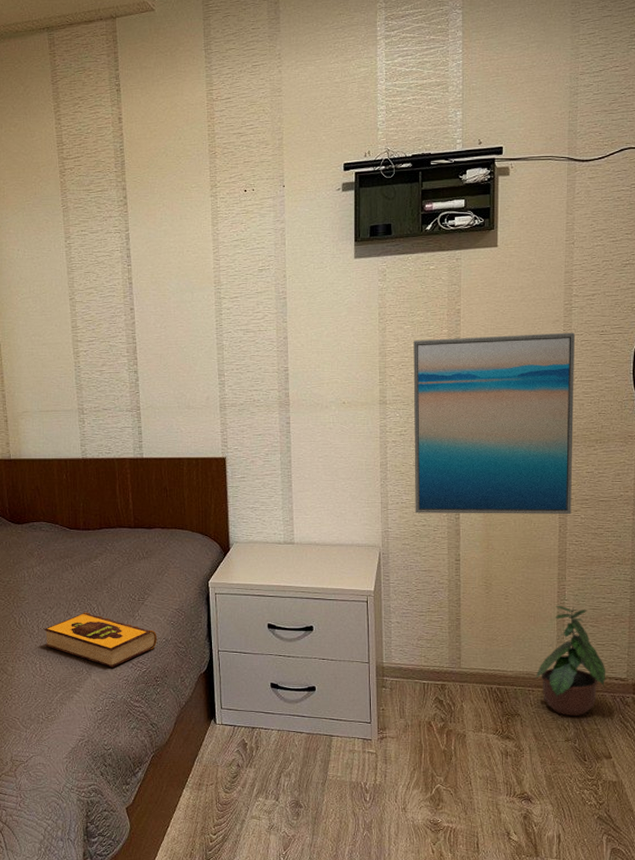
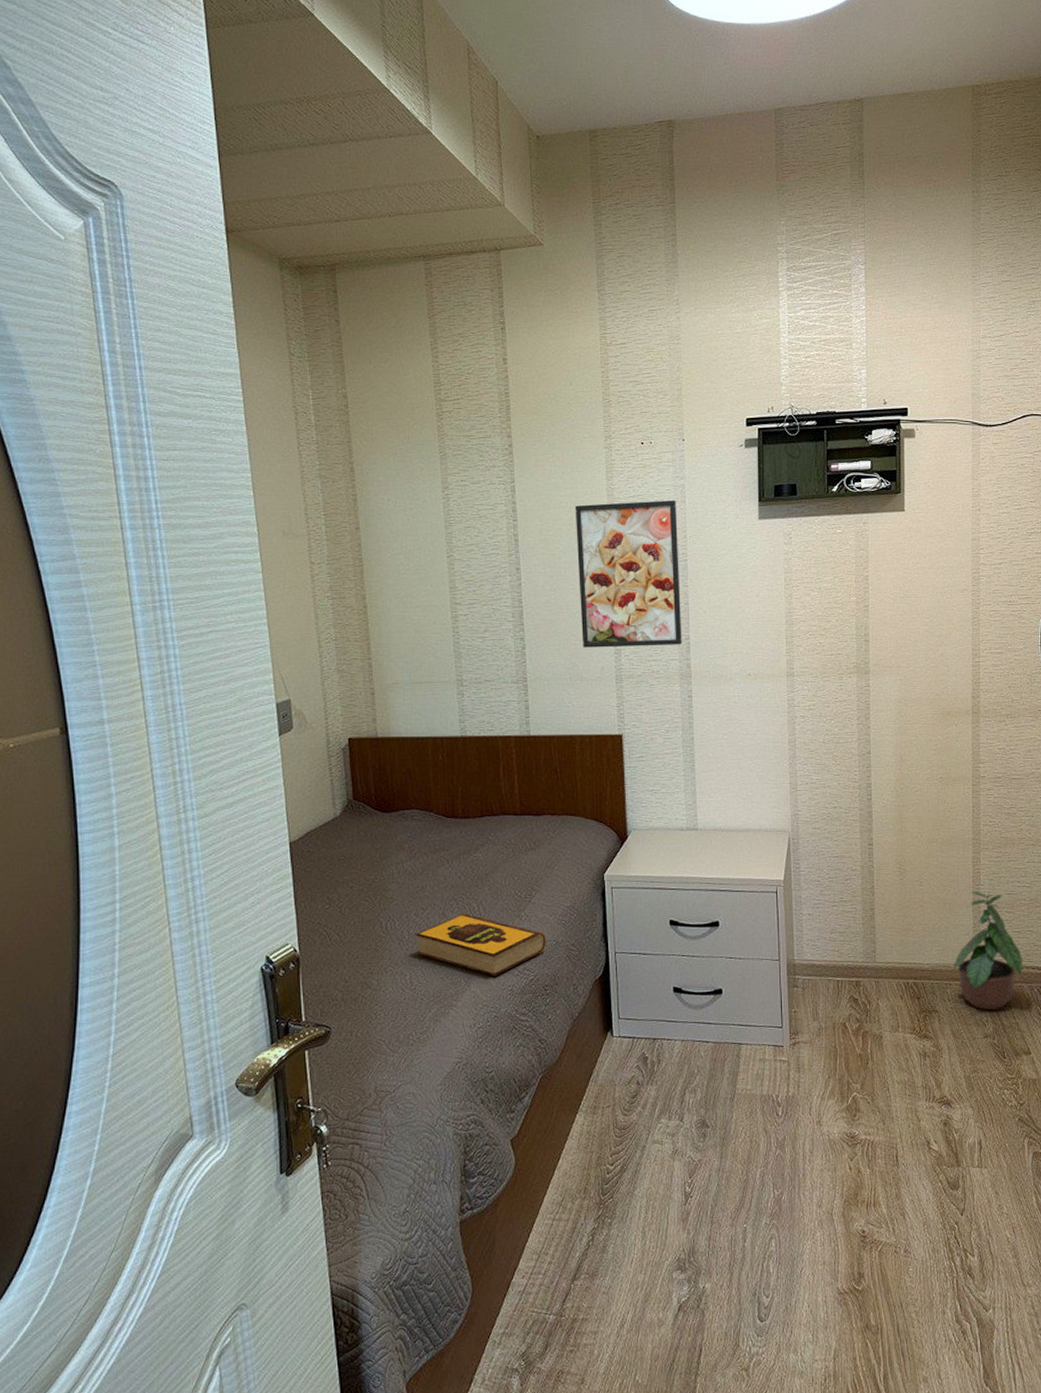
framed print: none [183,243,281,379] -> present [574,500,682,648]
wall art: present [413,332,575,514] -> none [821,602,985,795]

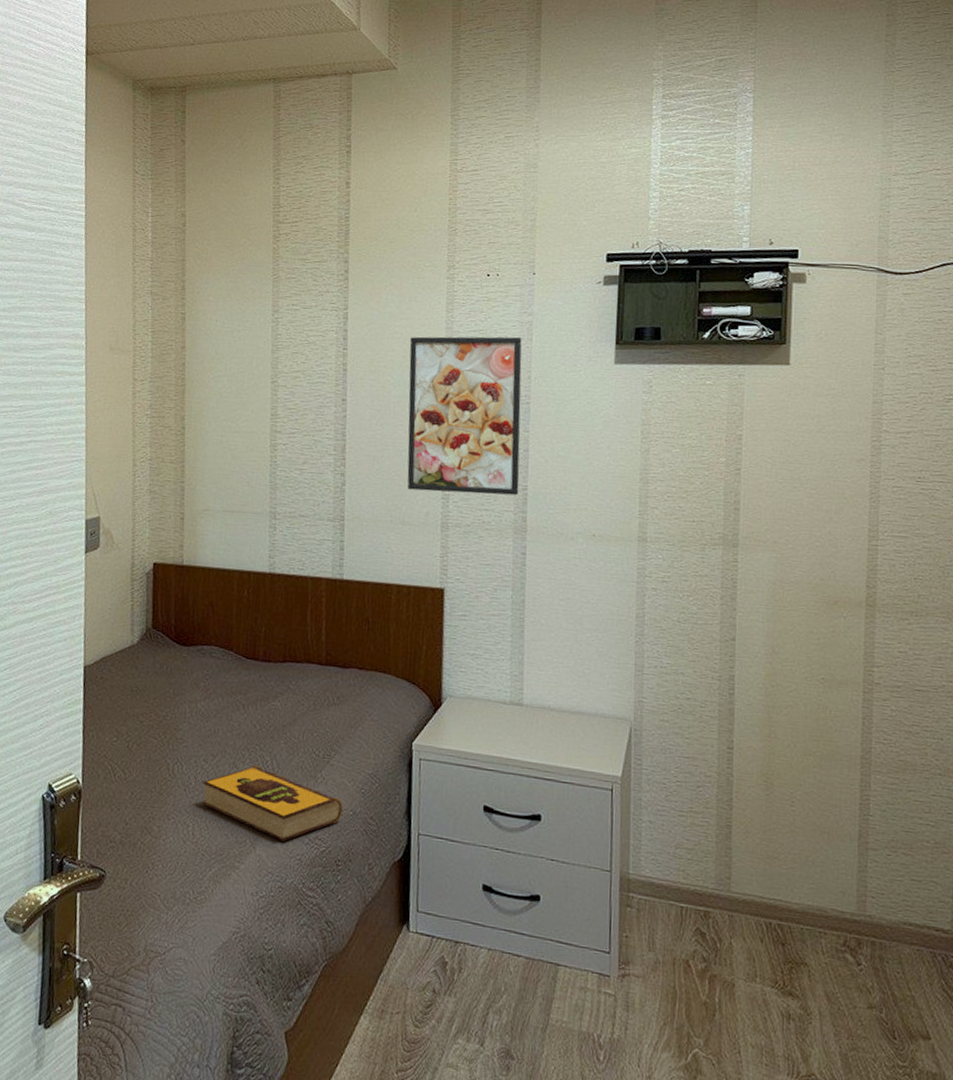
potted plant: present [952,890,1023,1010] -> none [828,821,924,975]

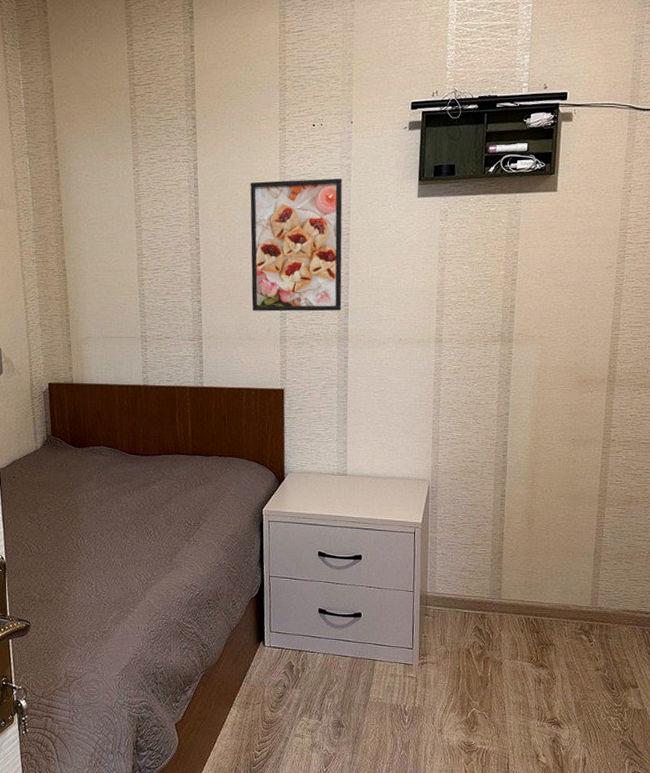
hardback book: present [202,765,343,842] -> none [100,535,211,590]

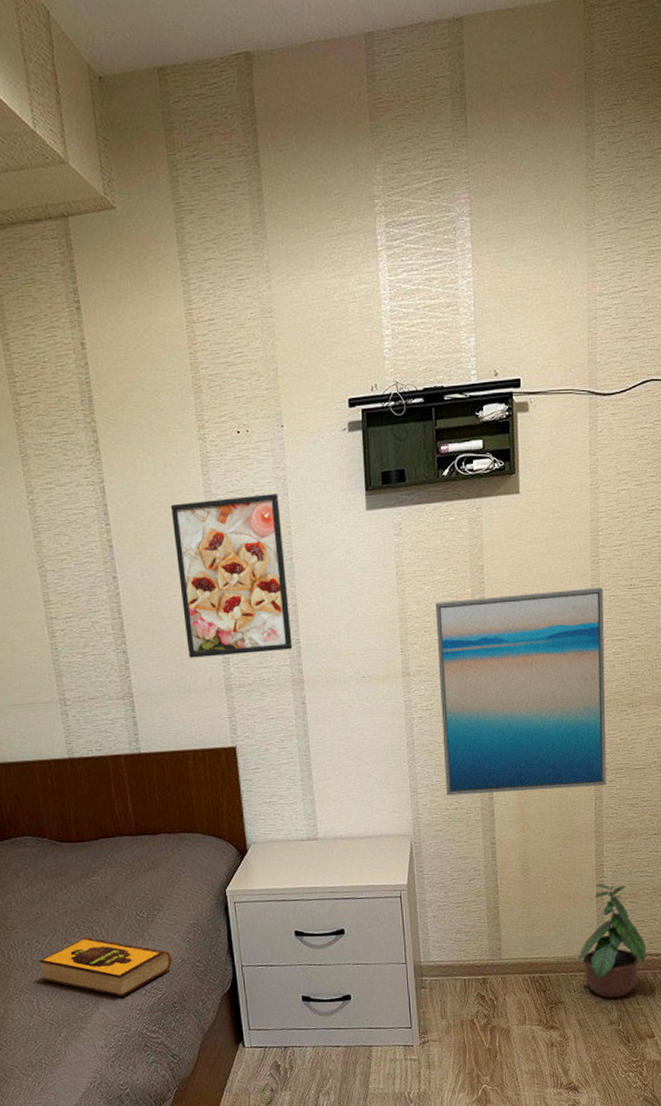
hardback book: none [100,535,211,590] -> present [38,936,173,997]
wall art: none [464,278,626,455] -> present [435,587,606,796]
potted plant: none [570,541,638,647] -> present [577,881,647,998]

